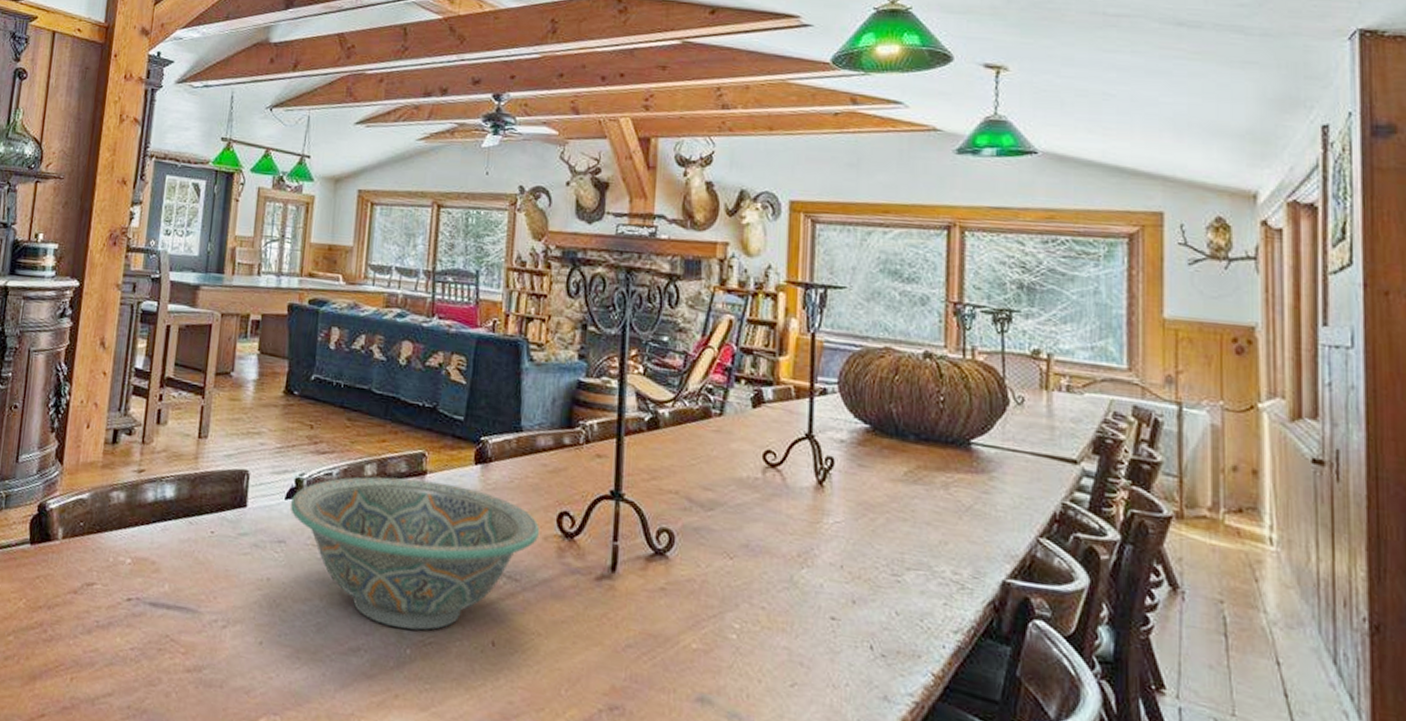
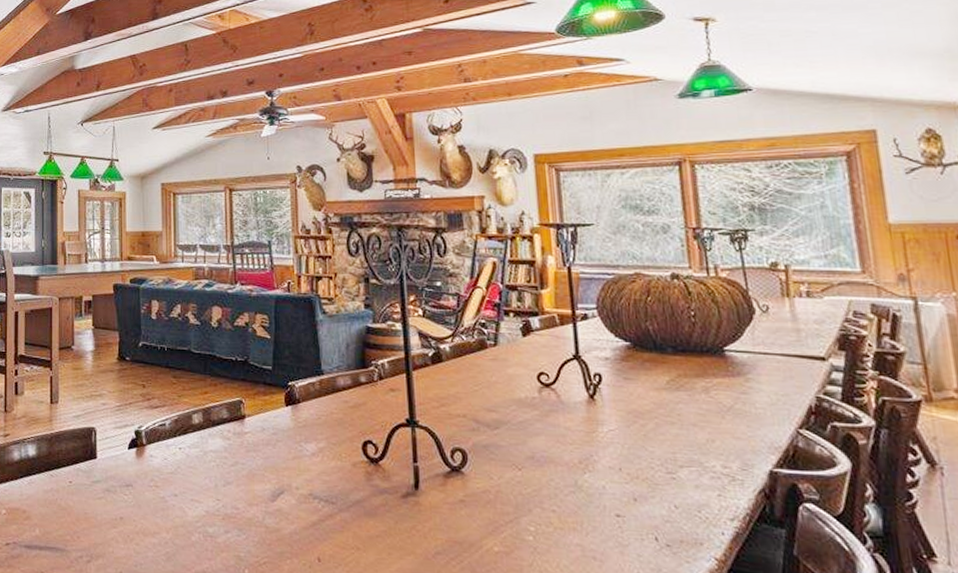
decorative bowl: present [290,476,540,631] -> none [133,423,349,553]

